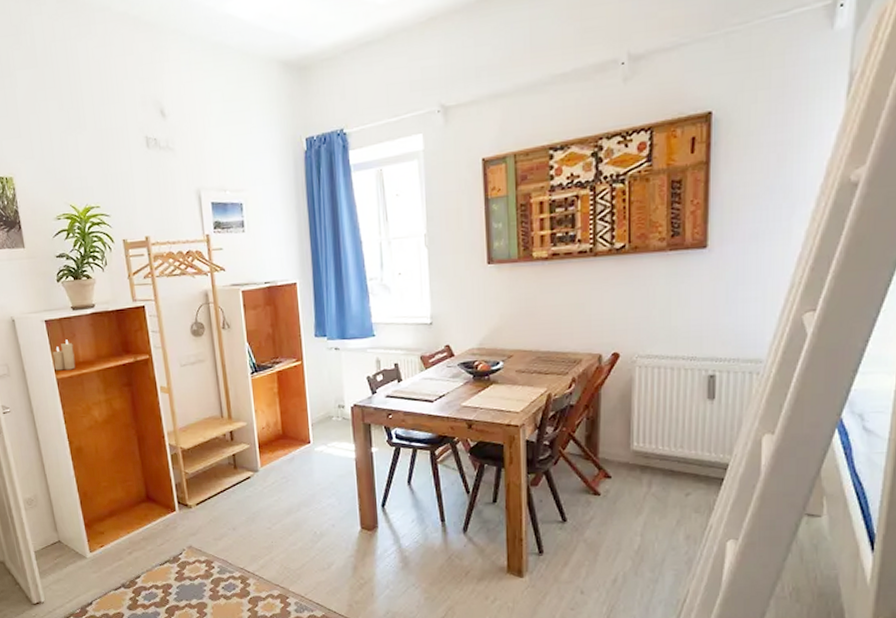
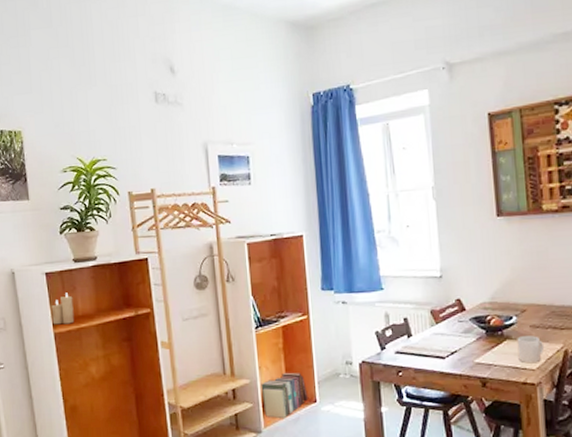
books: none [257,415,302,459] -> present [261,372,308,419]
mug: none [503,380,529,407] -> present [517,336,545,364]

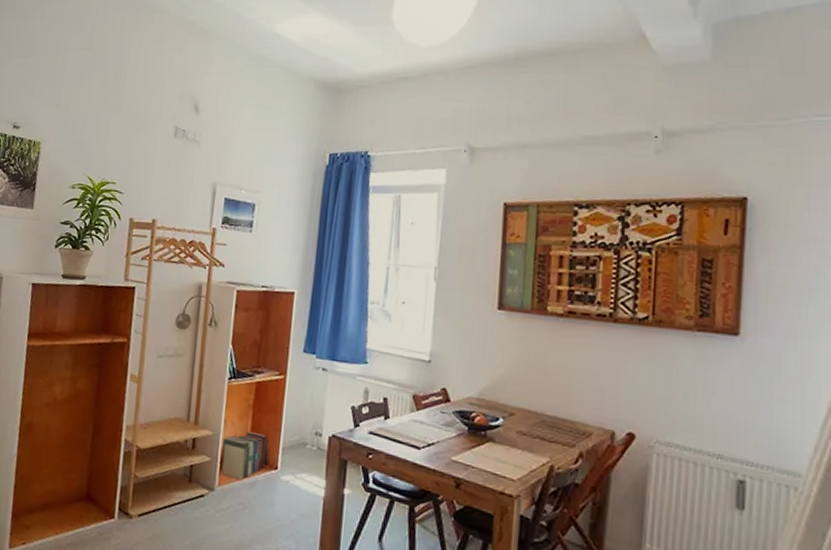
candle: present [51,292,75,325] -> none [28,306,54,339]
mug: present [517,336,545,364] -> none [499,441,529,474]

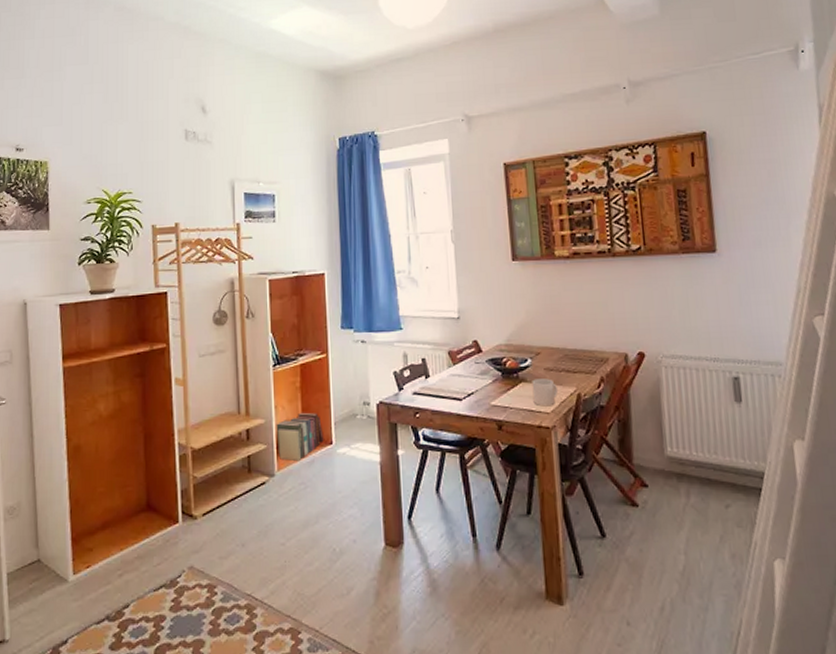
mug: none [499,441,529,474] -> present [532,378,559,407]

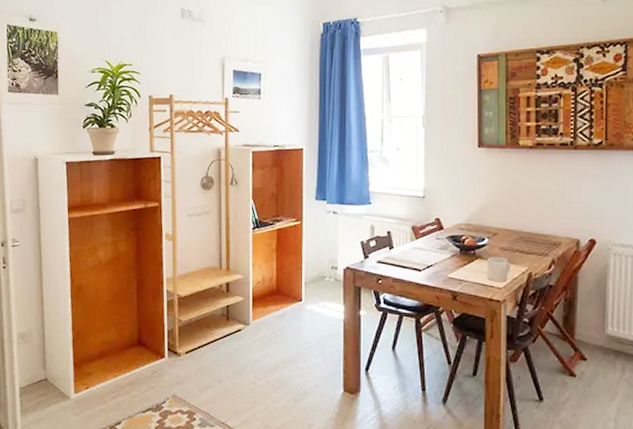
books: present [276,412,324,462] -> none [252,271,295,314]

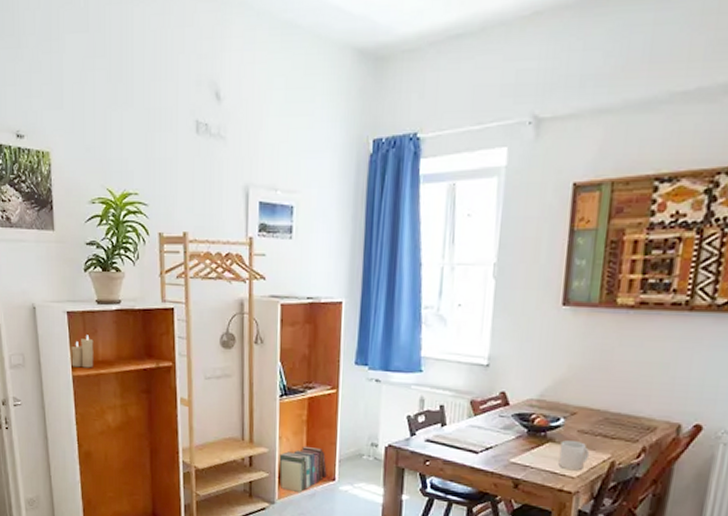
candle: none [68,181,89,211] -> present [71,335,94,368]
books: none [252,271,295,314] -> present [279,445,327,493]

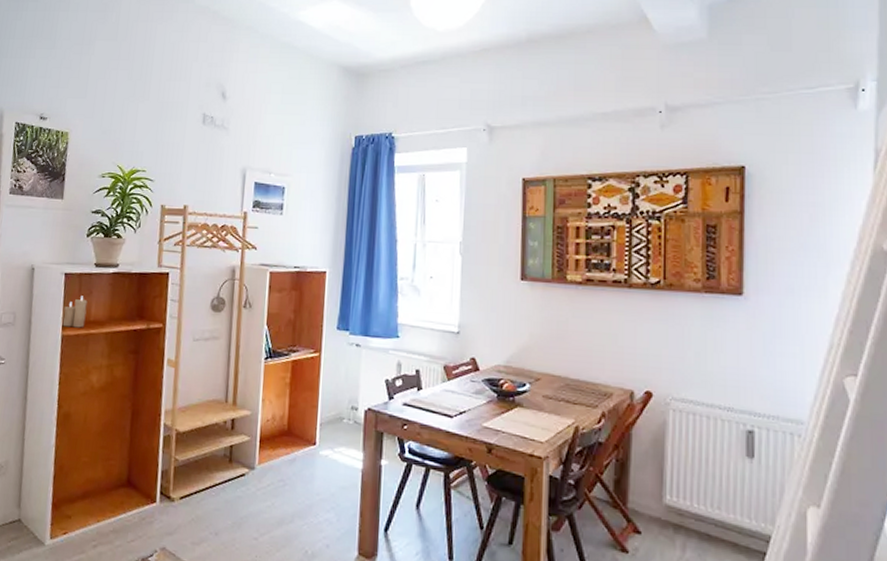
books: present [279,445,327,493] -> none [260,408,308,458]
mug: present [558,440,590,471] -> none [527,405,556,436]

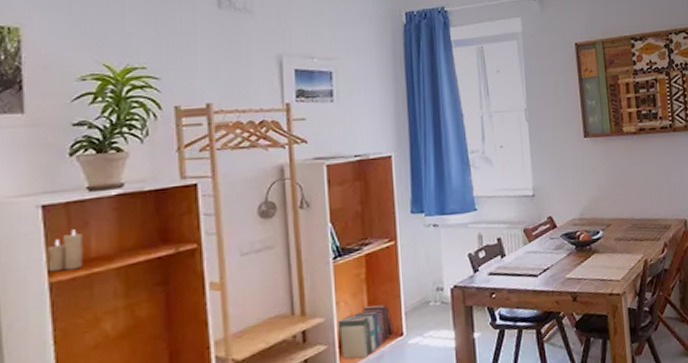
books: none [260,408,308,458] -> present [338,304,394,359]

